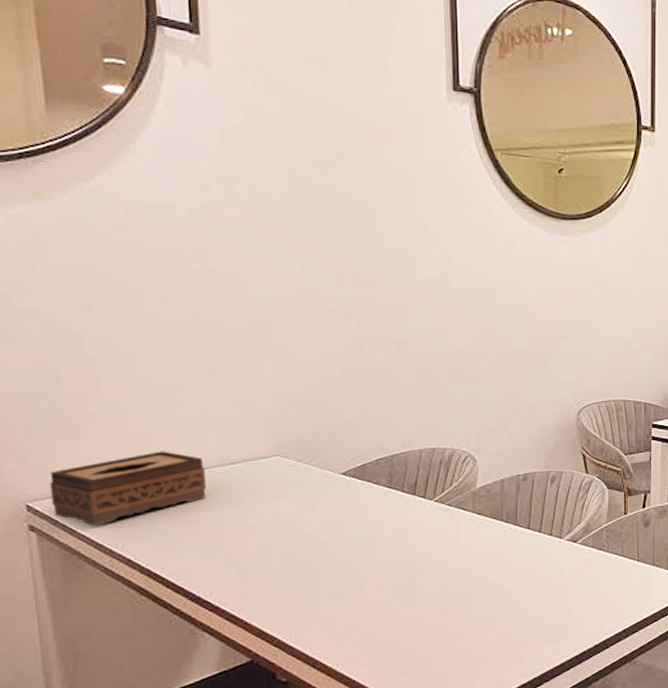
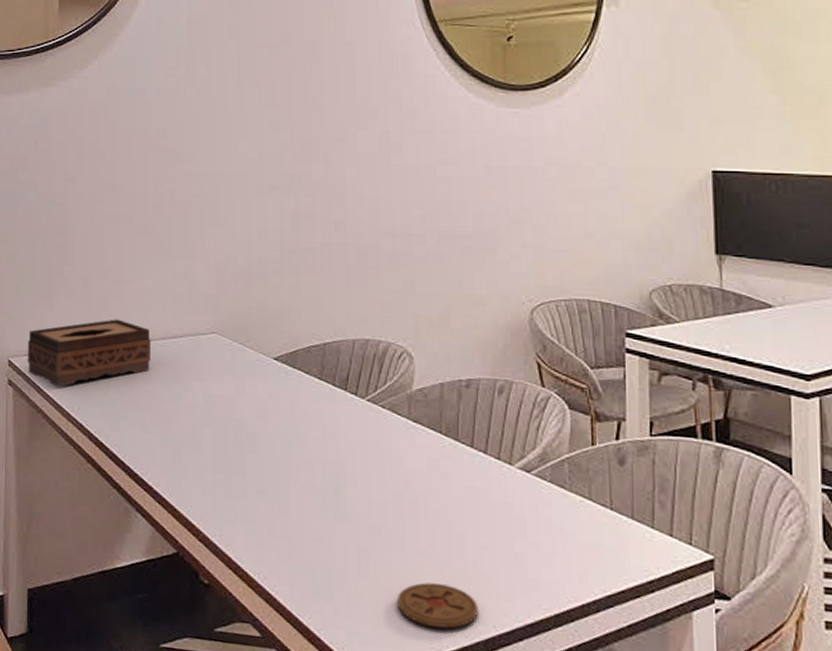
coaster: none [467,640,534,675] -> present [397,582,478,629]

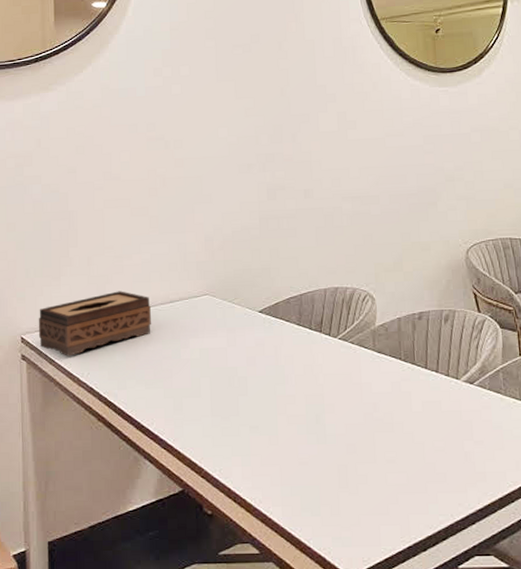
coaster: present [397,582,478,629] -> none [372,486,439,524]

